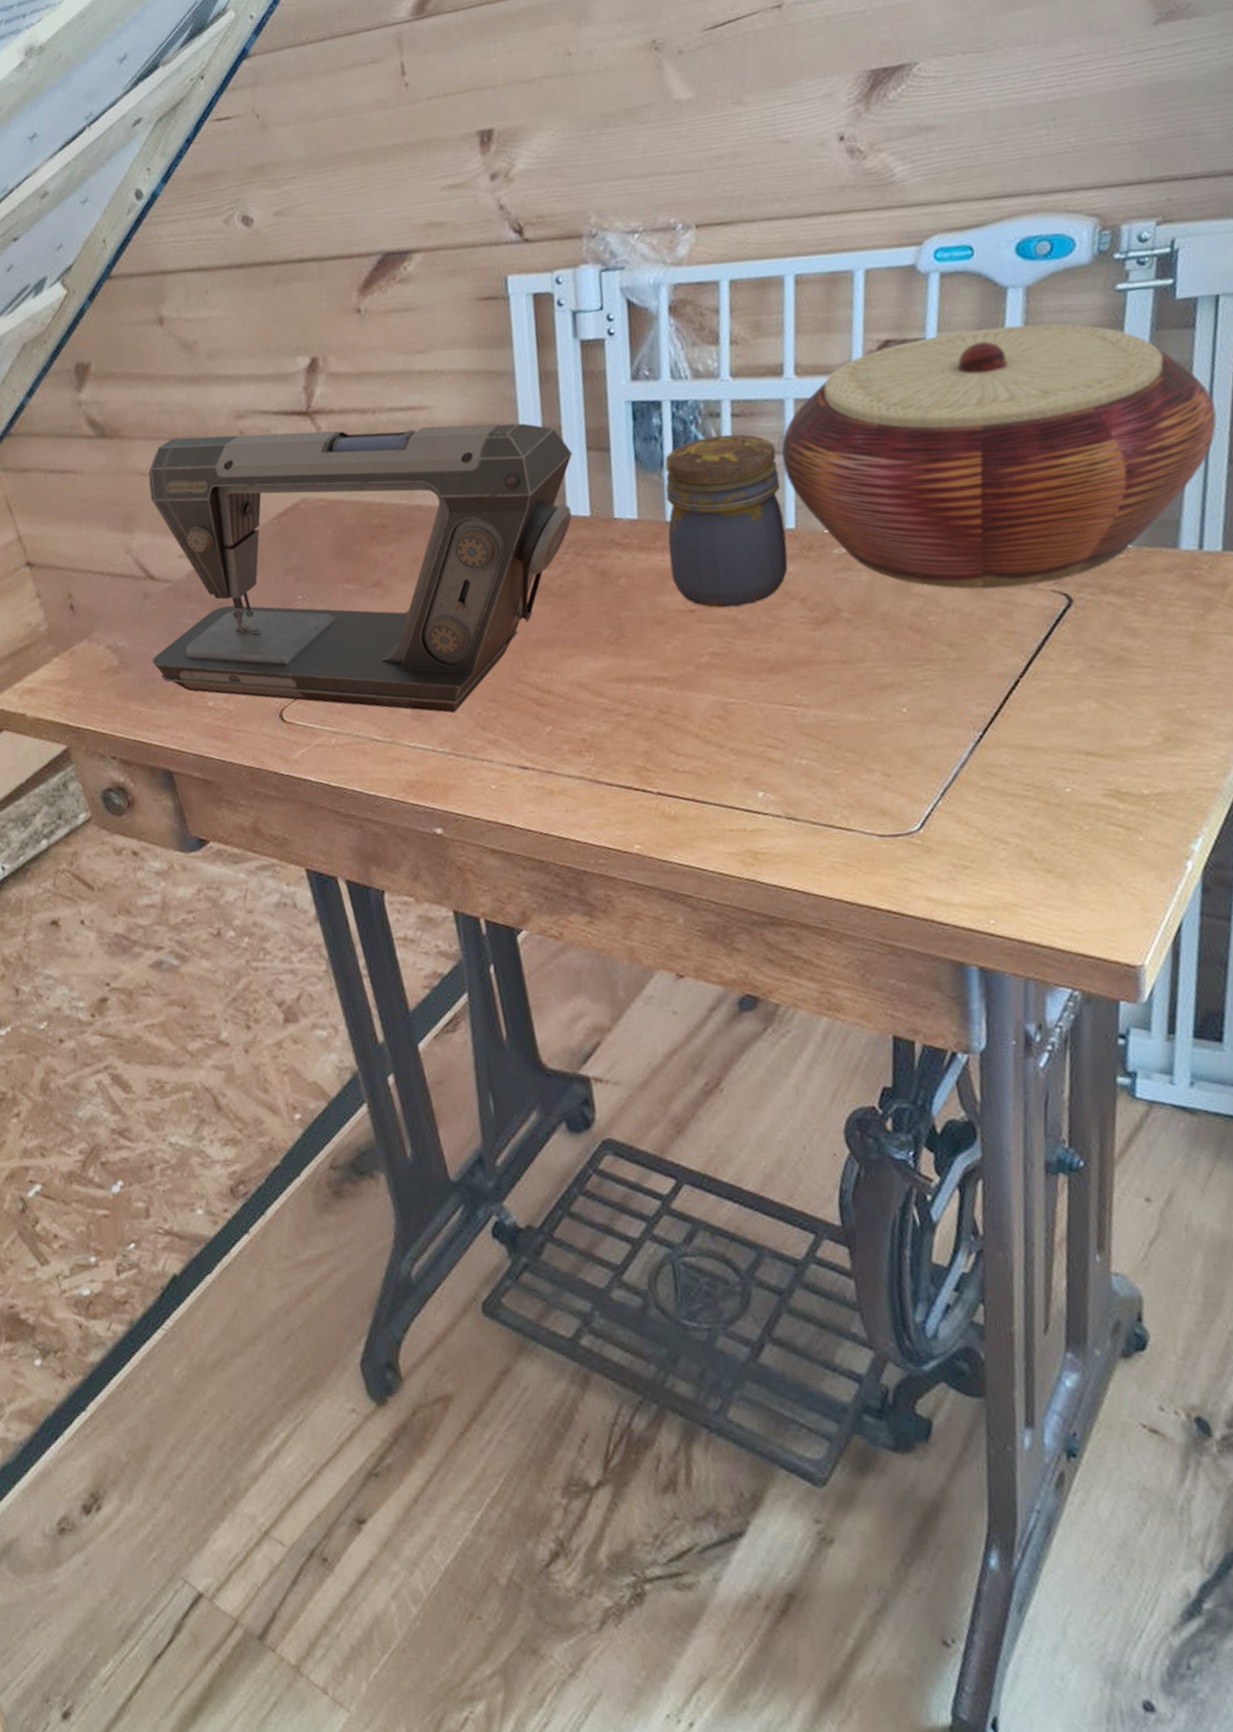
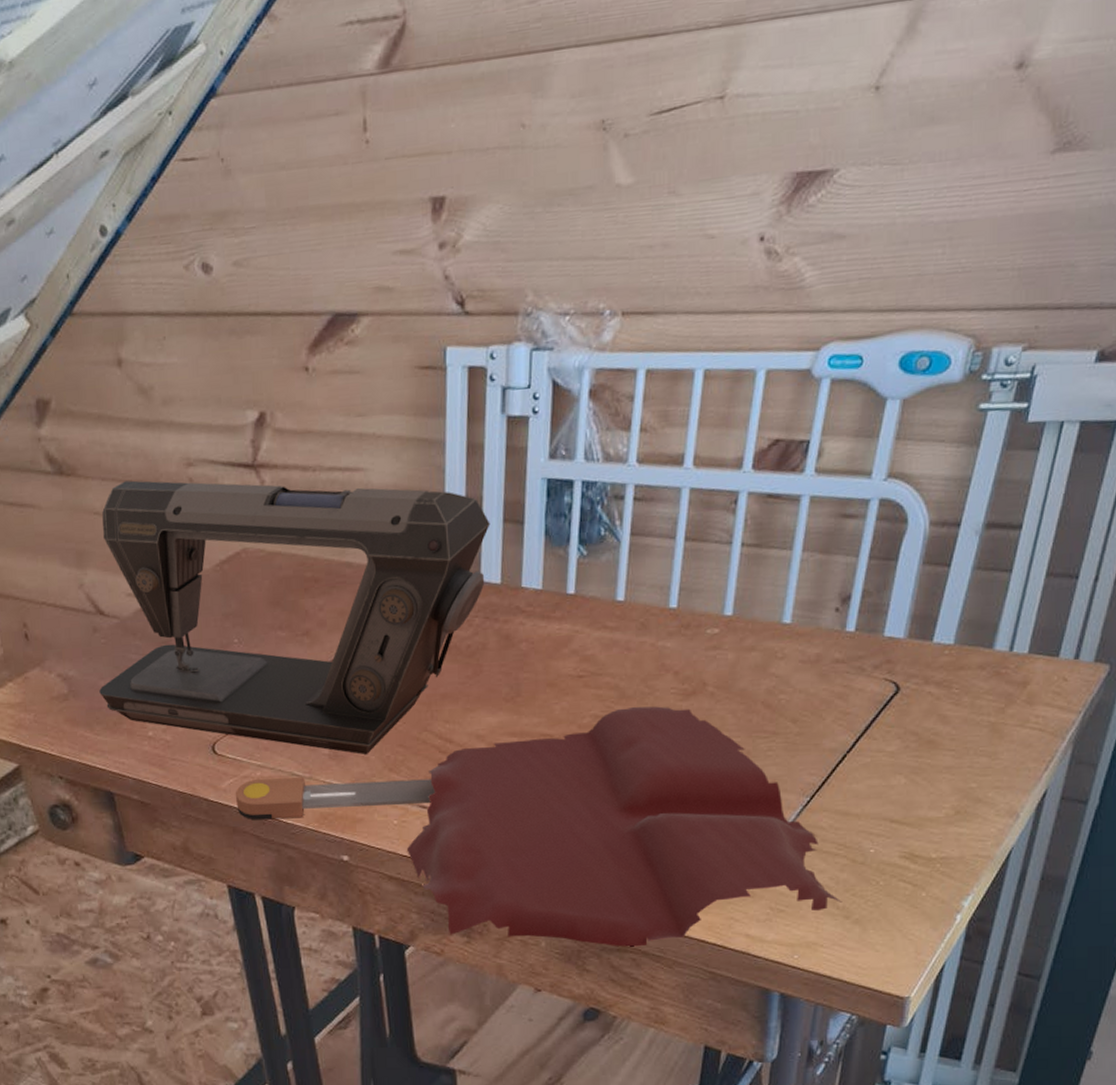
measuring tape: none [308,735,538,793] -> present [235,777,436,820]
fabric swatch: none [508,638,1040,920] -> present [406,706,842,947]
jar: present [665,434,788,608] -> none [566,516,669,676]
woven basket: present [781,323,1217,590] -> none [673,435,1043,674]

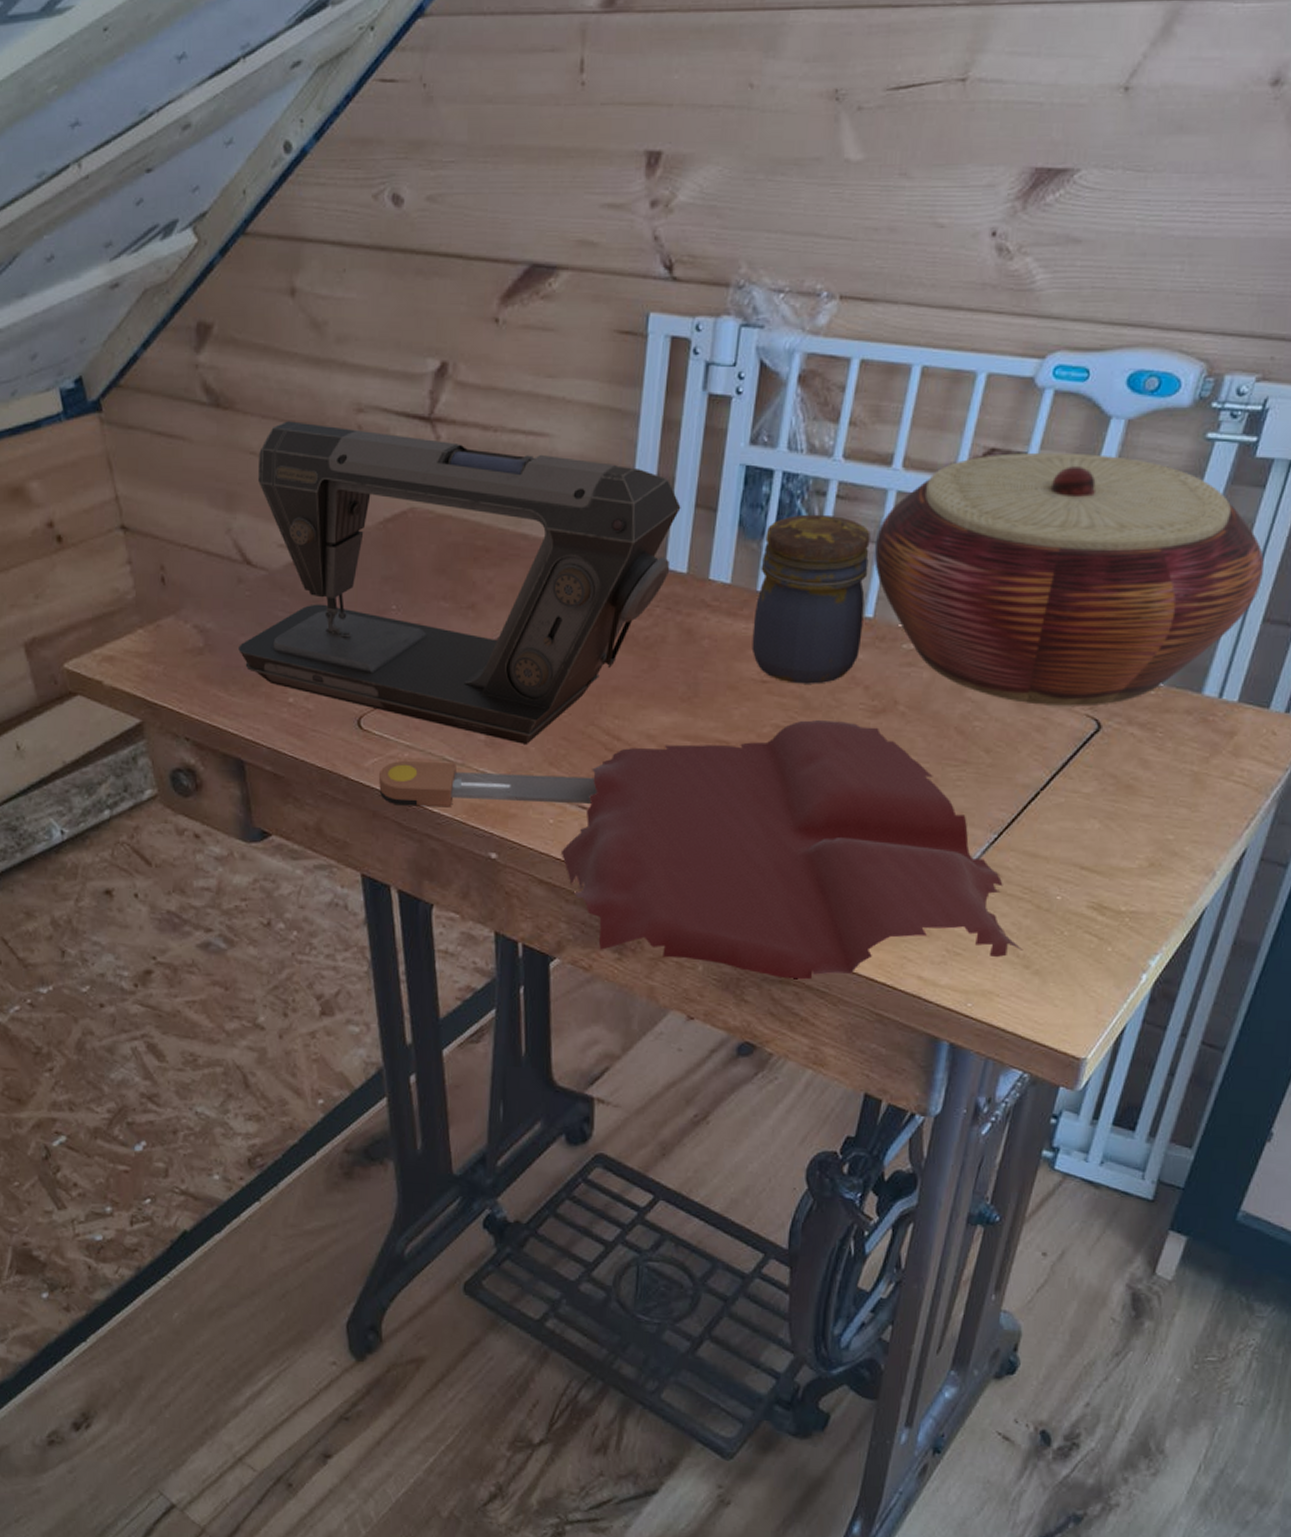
jar: none [566,516,669,676] -> present [751,514,871,684]
woven basket: none [673,435,1043,674] -> present [874,452,1264,707]

